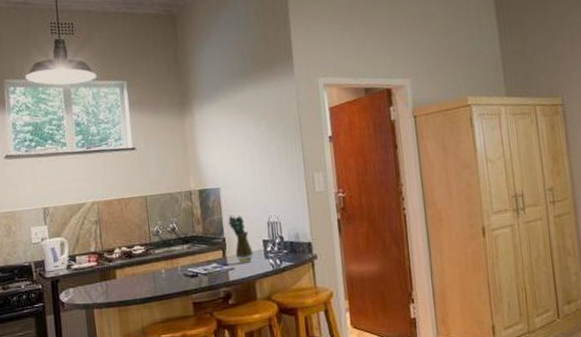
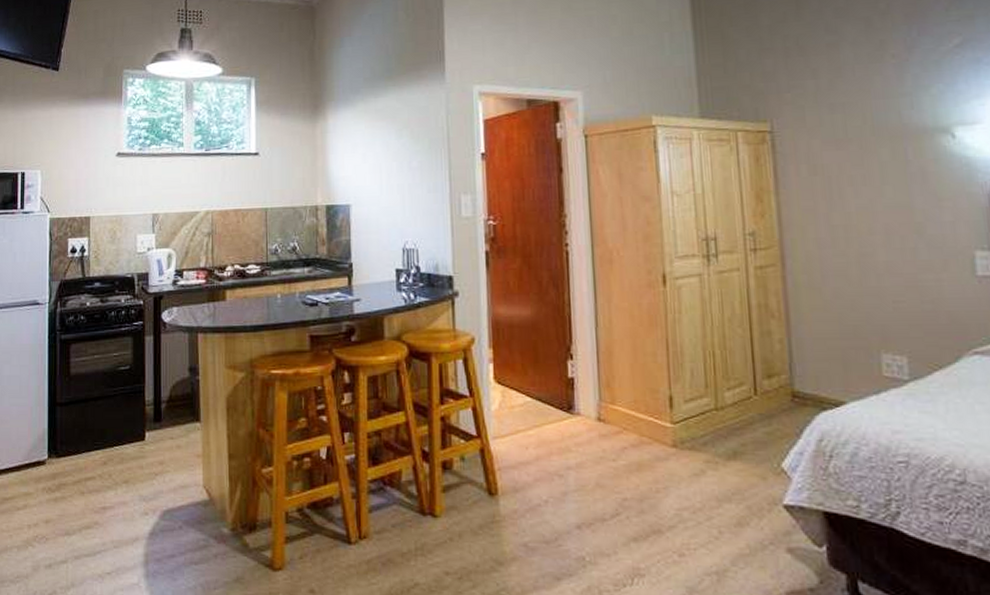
vase: present [227,214,253,264] -> none [356,236,383,294]

